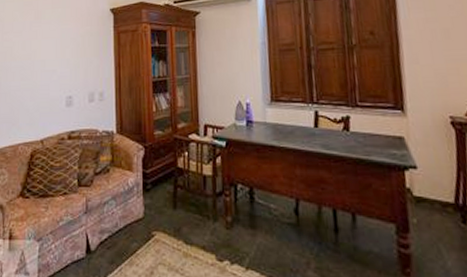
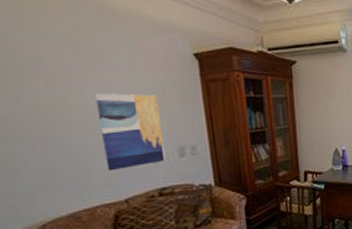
wall art: none [32,44,78,112] -> present [94,92,167,171]

